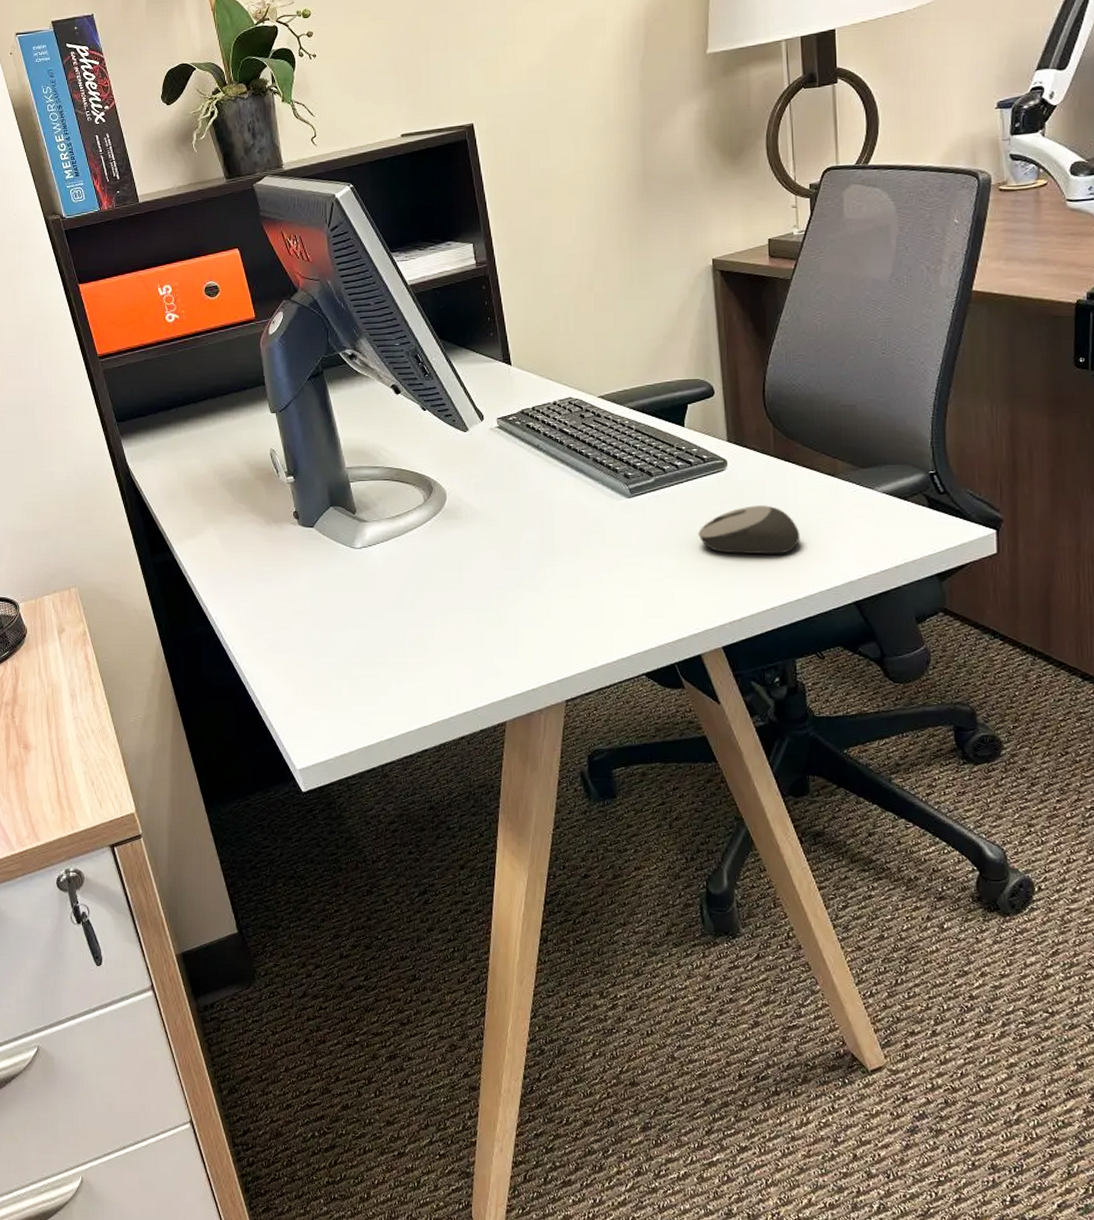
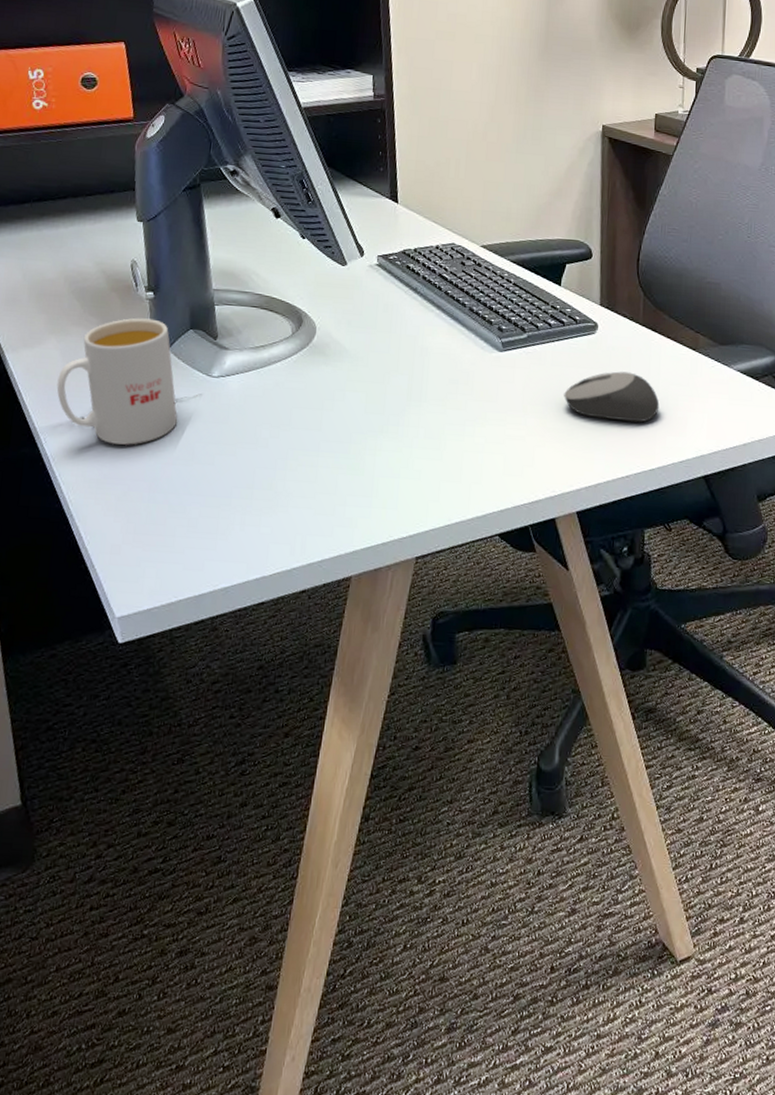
mug: none [220,501,329,617] -> present [57,318,177,445]

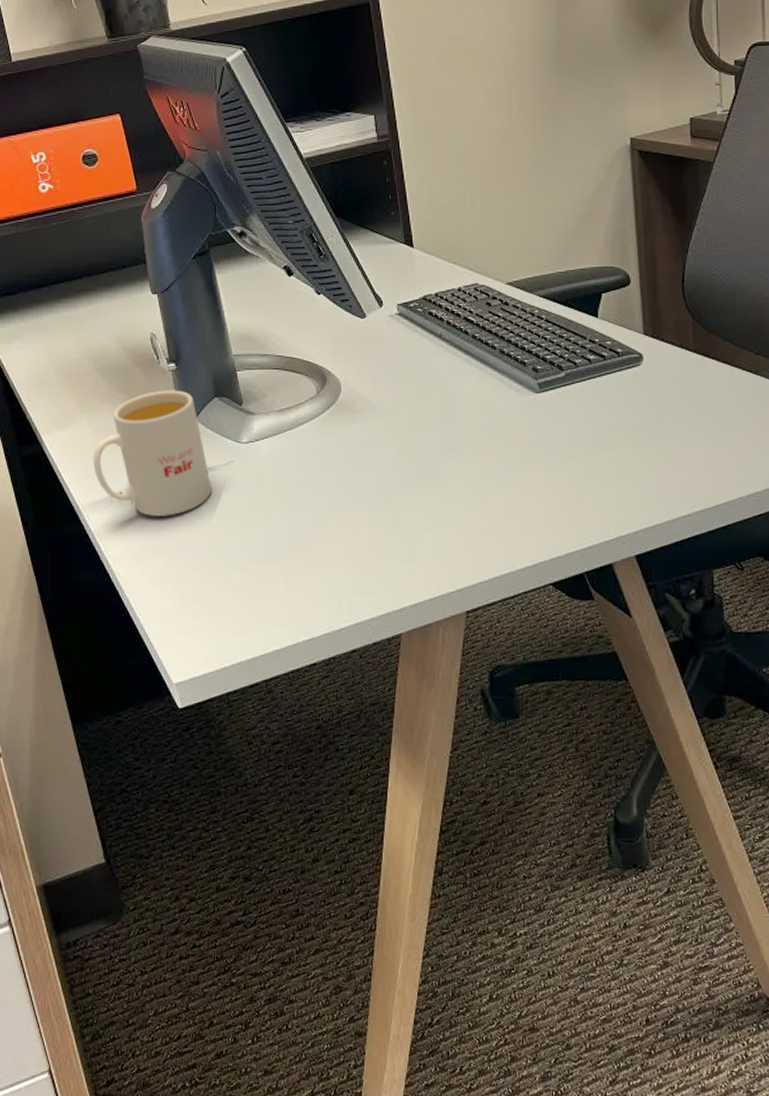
computer mouse: present [564,371,660,423] -> none [611,403,720,457]

